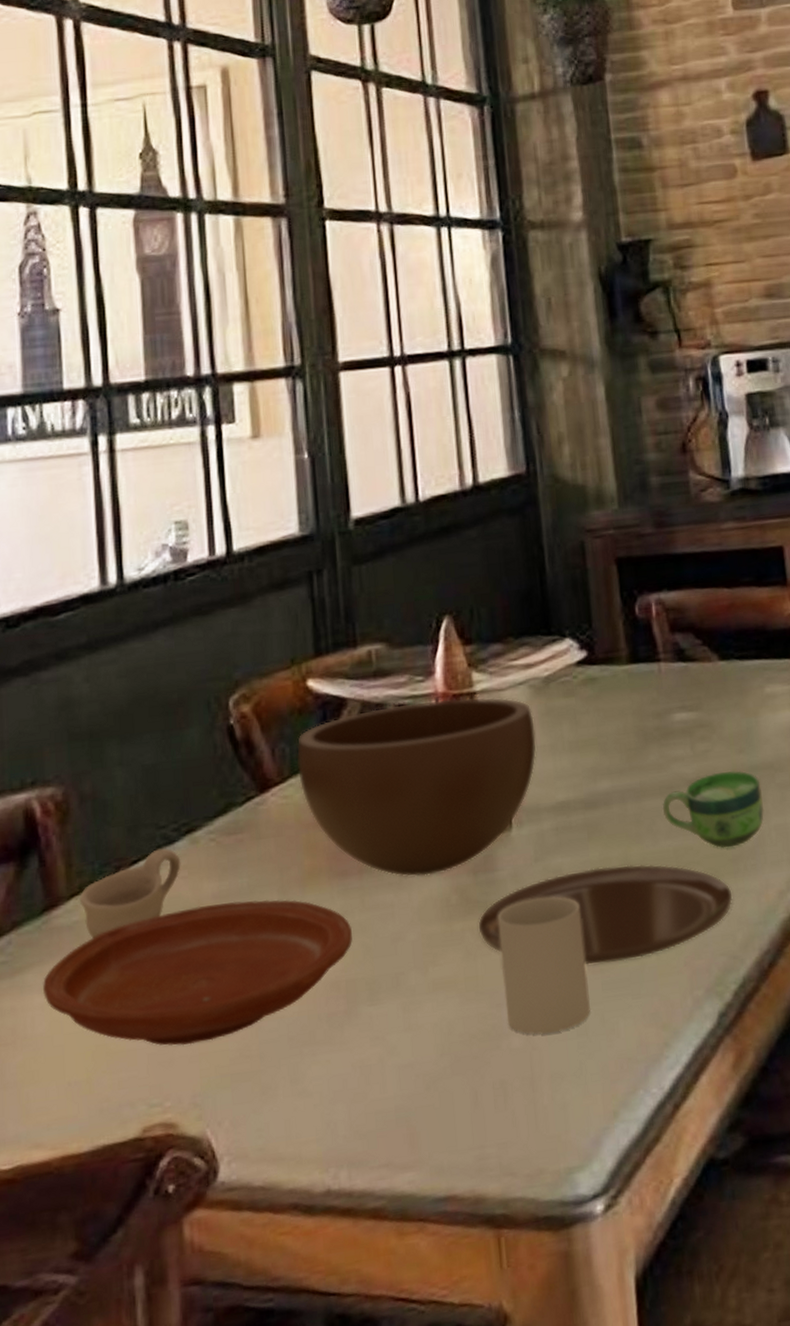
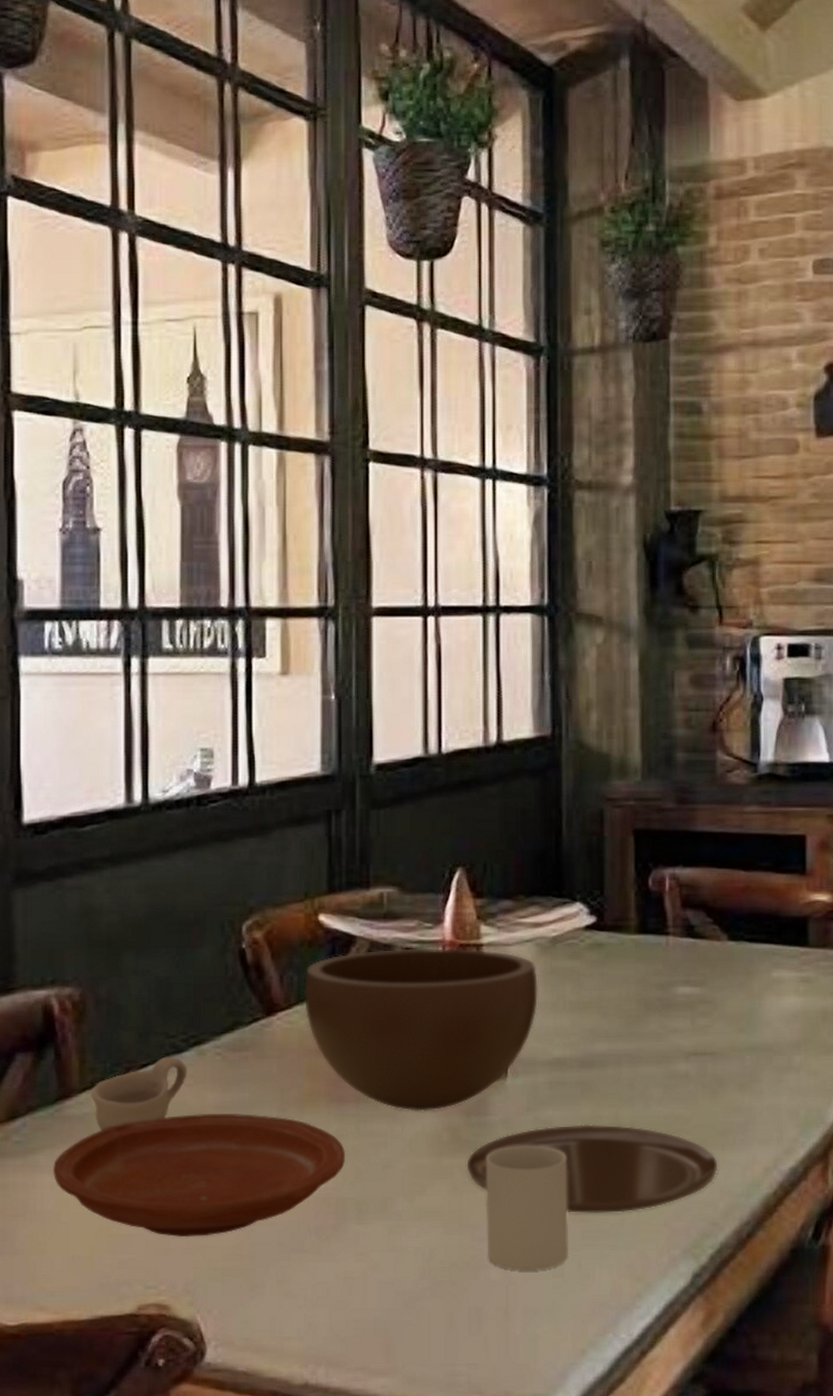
cup: present [663,770,765,849] -> none [658,1048,759,1121]

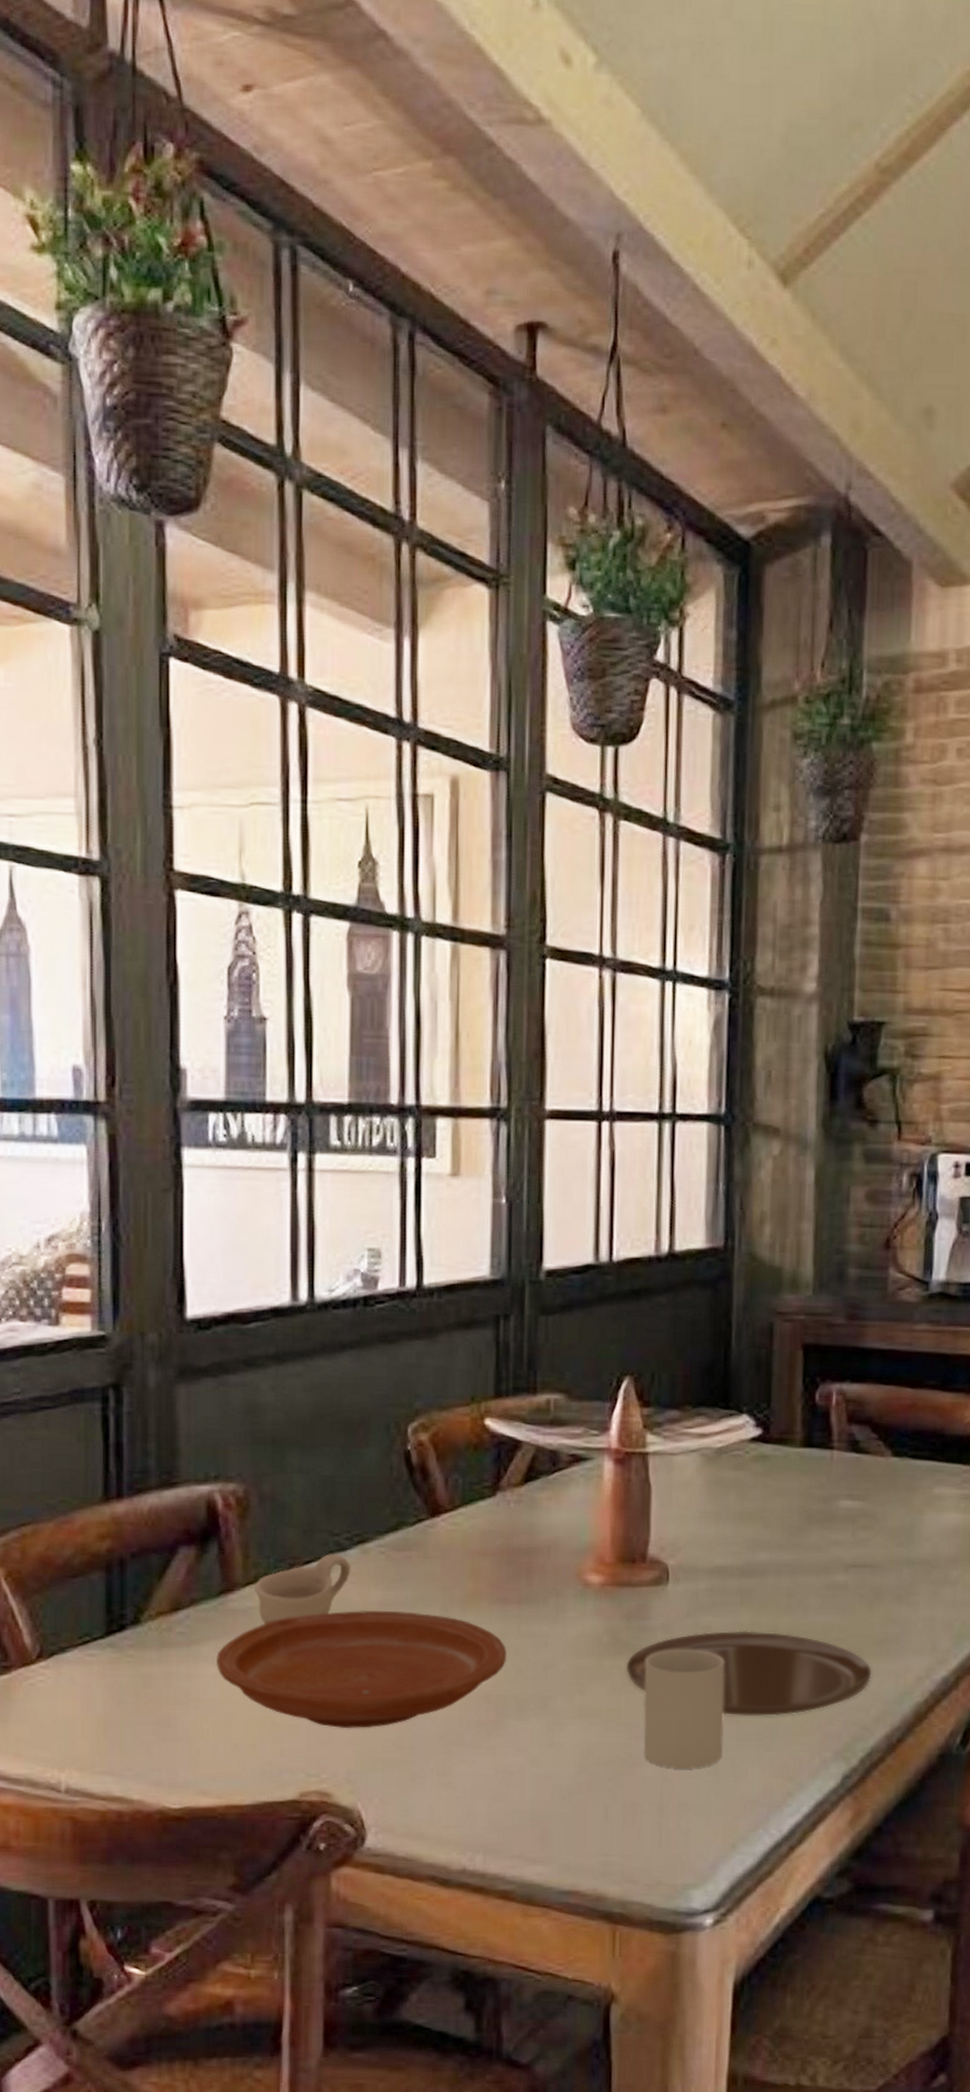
bowl: present [304,948,538,1111] -> none [469,1454,702,1614]

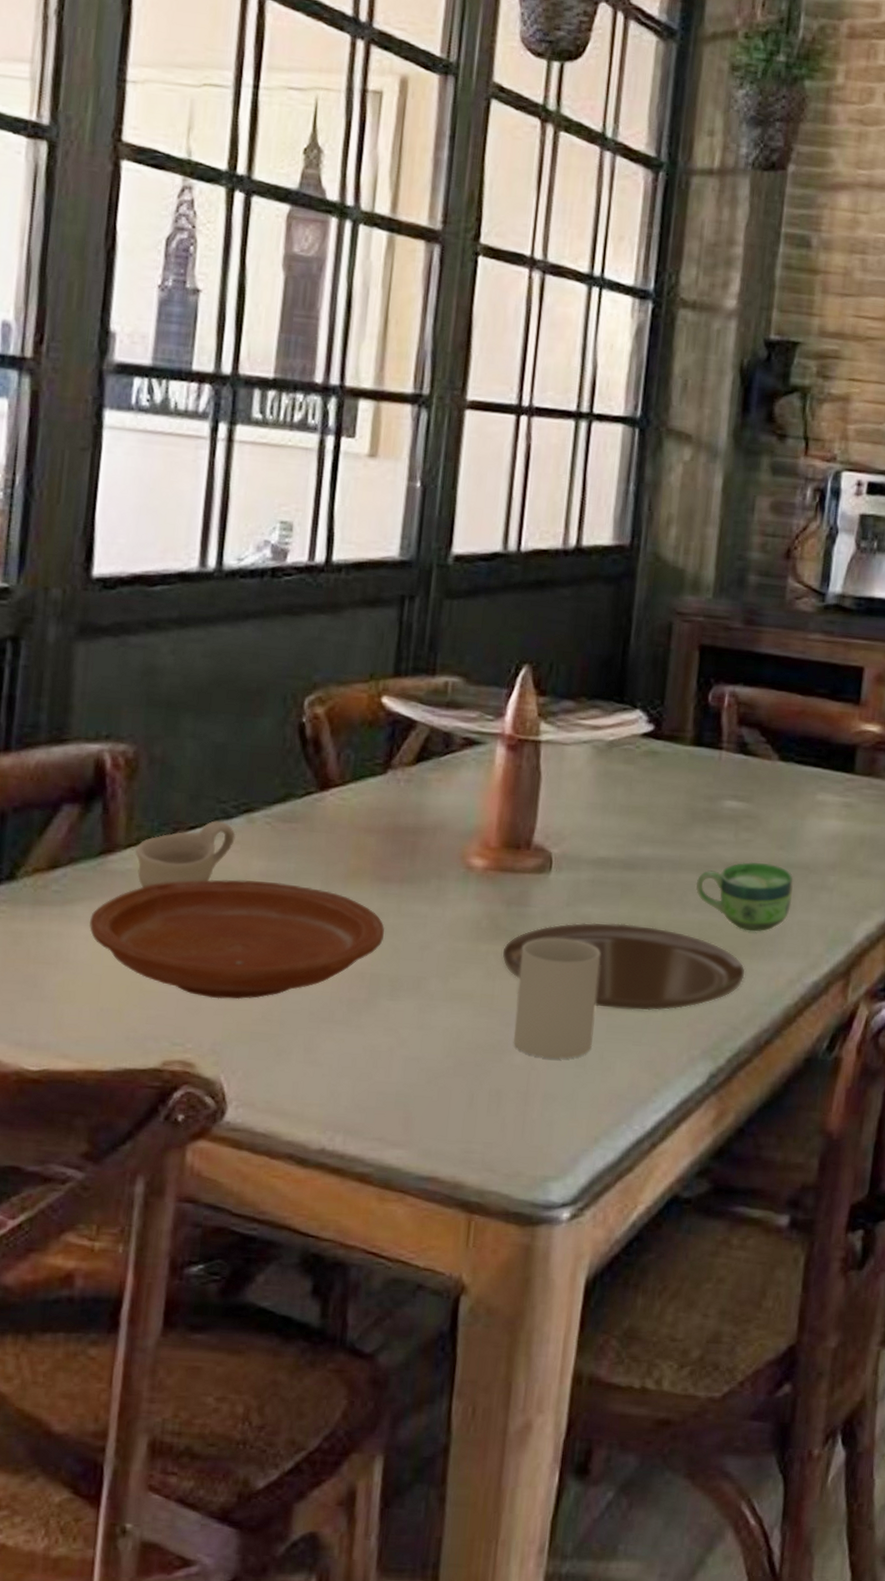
cup: none [817,1560,915,1631] -> present [696,861,794,931]

